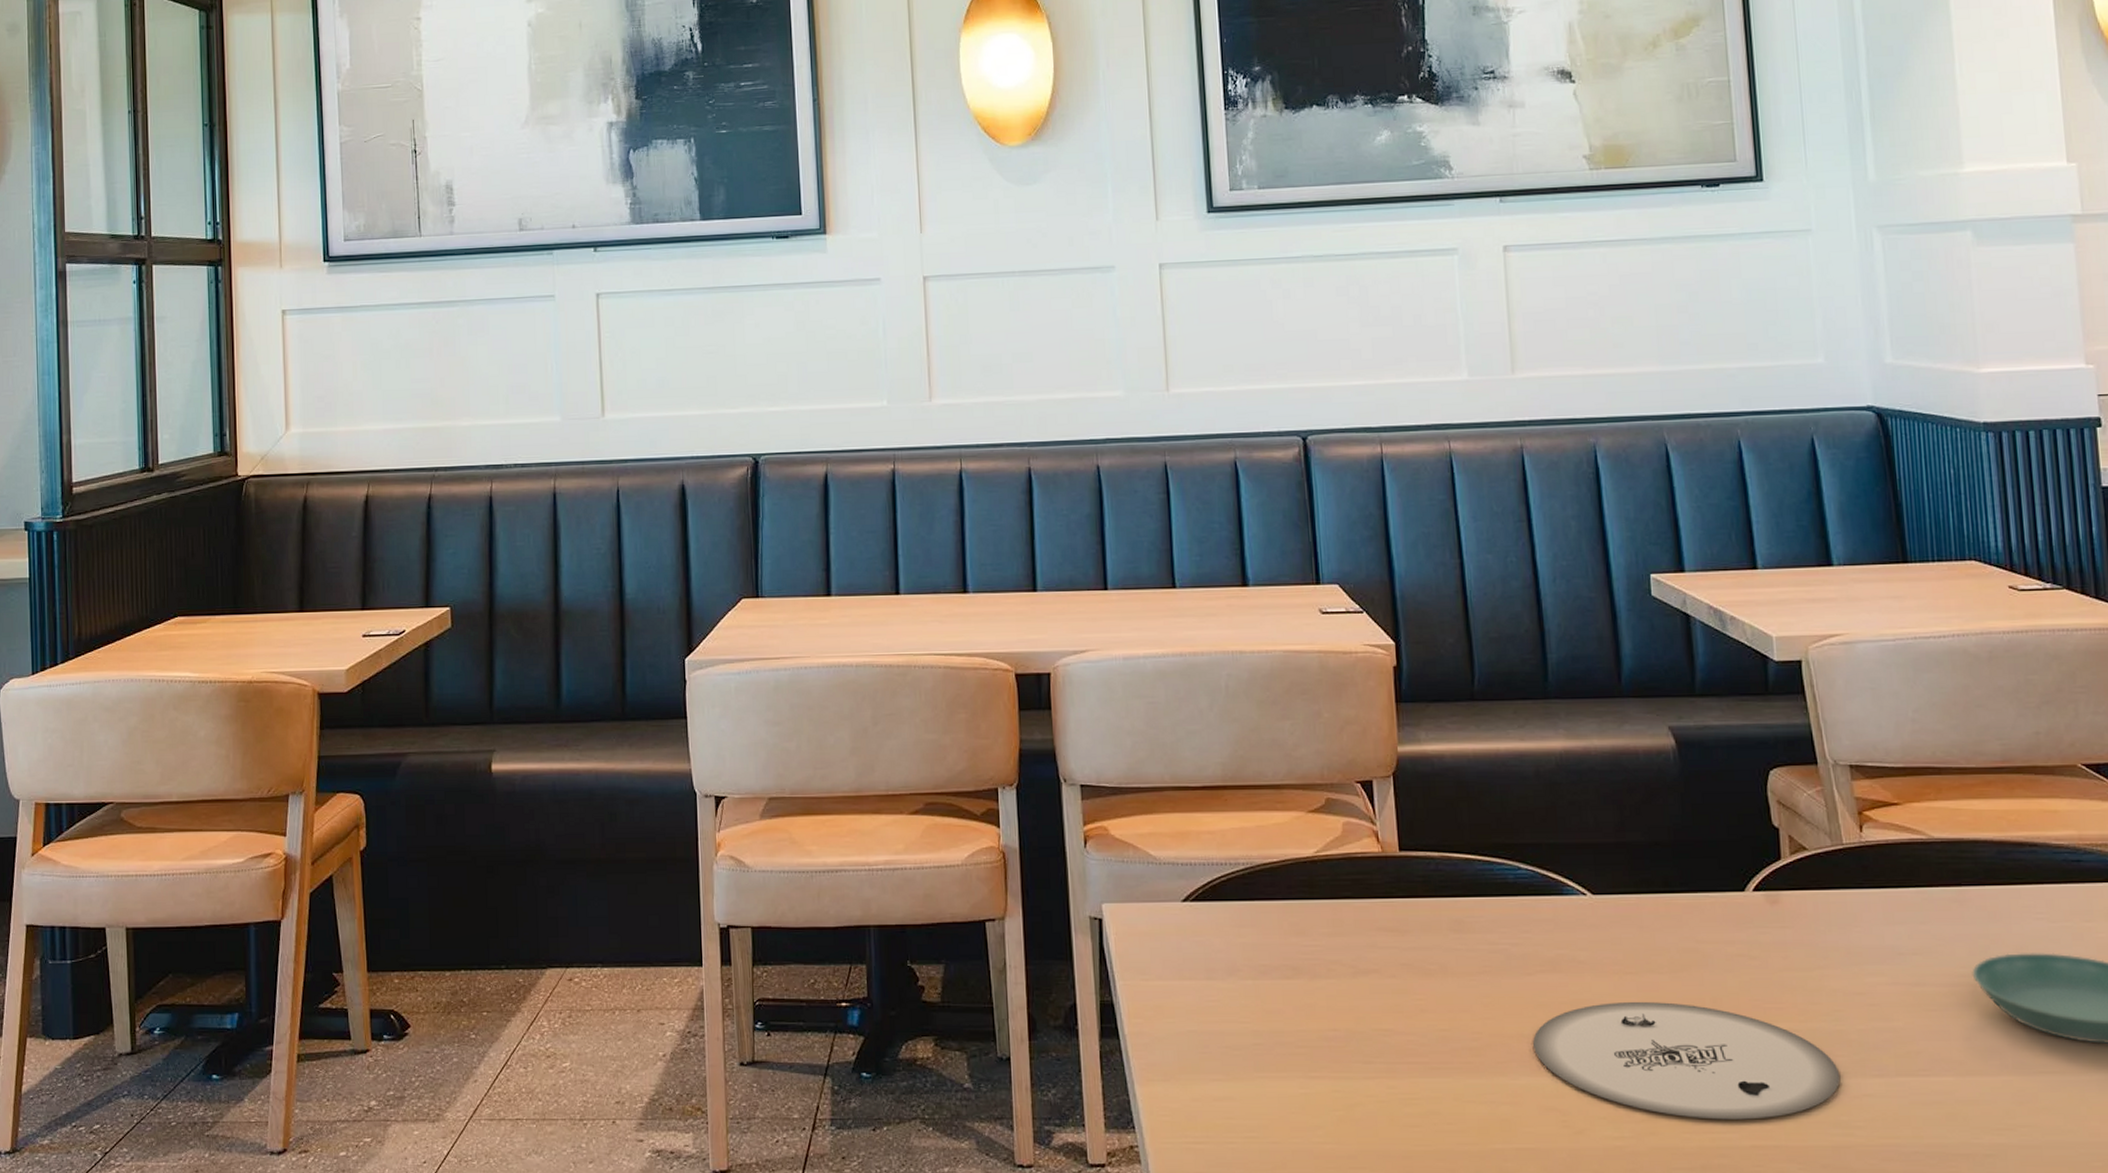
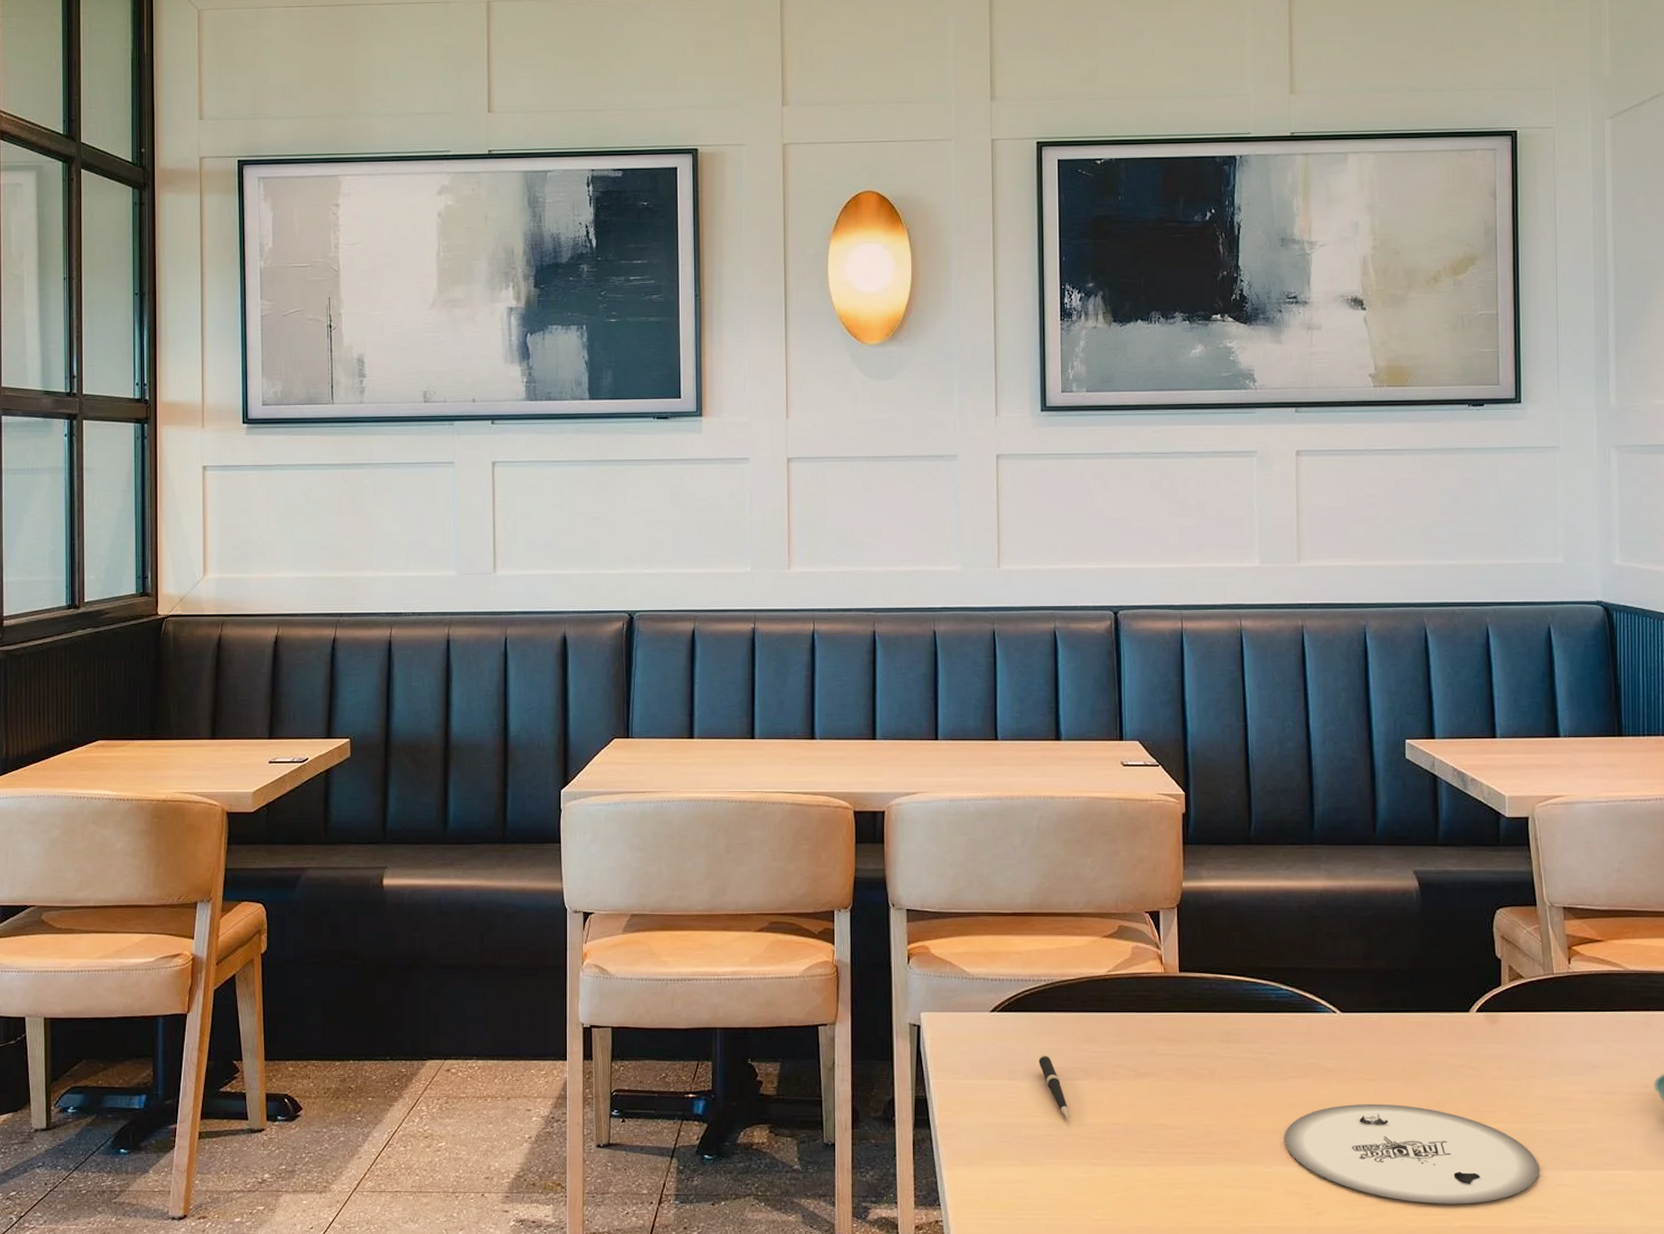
pen: none [1240,950,1280,1024] -> present [1038,1055,1069,1118]

